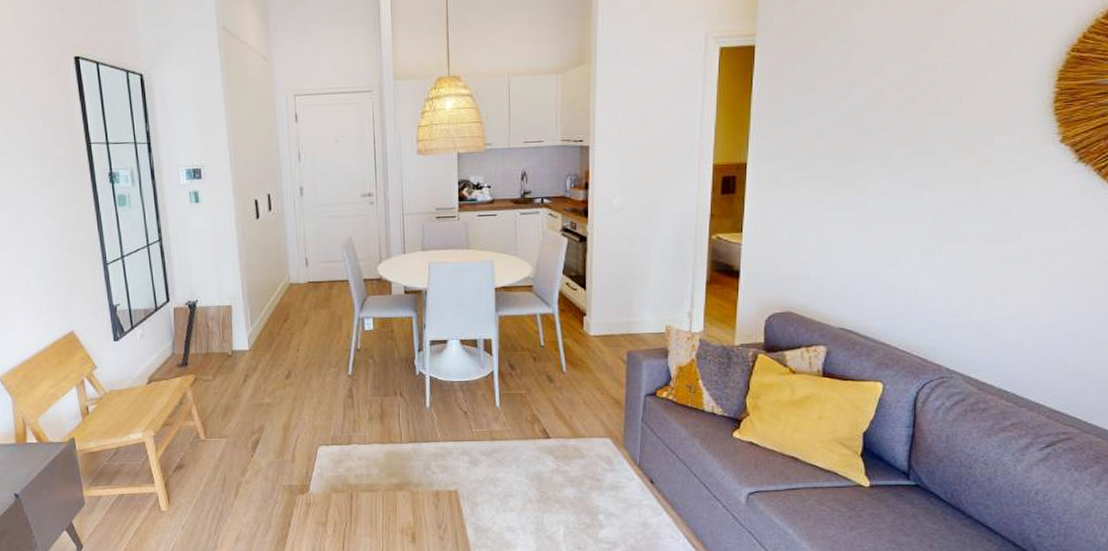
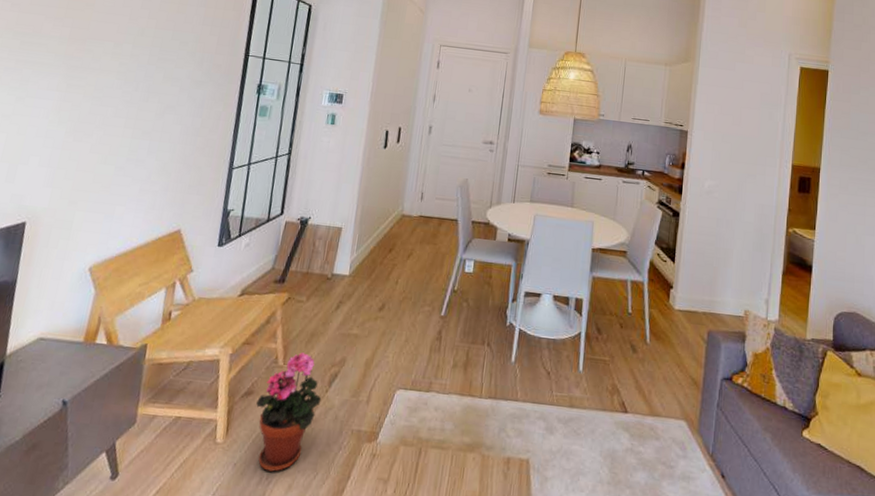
potted plant: none [189,426,249,528] -> present [256,352,322,472]

